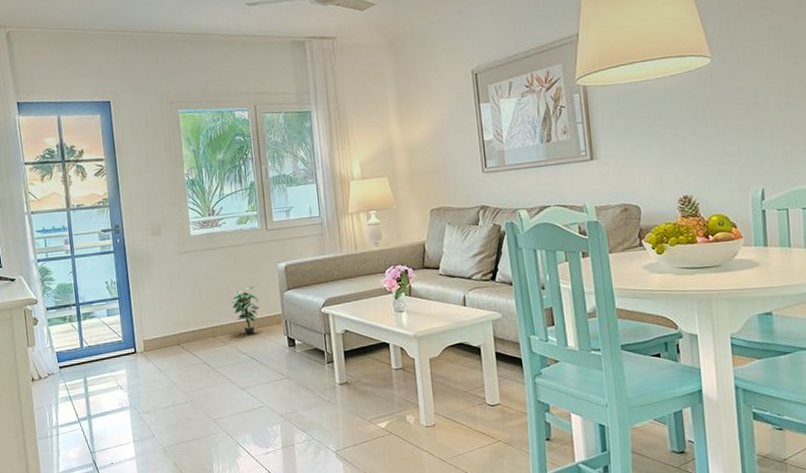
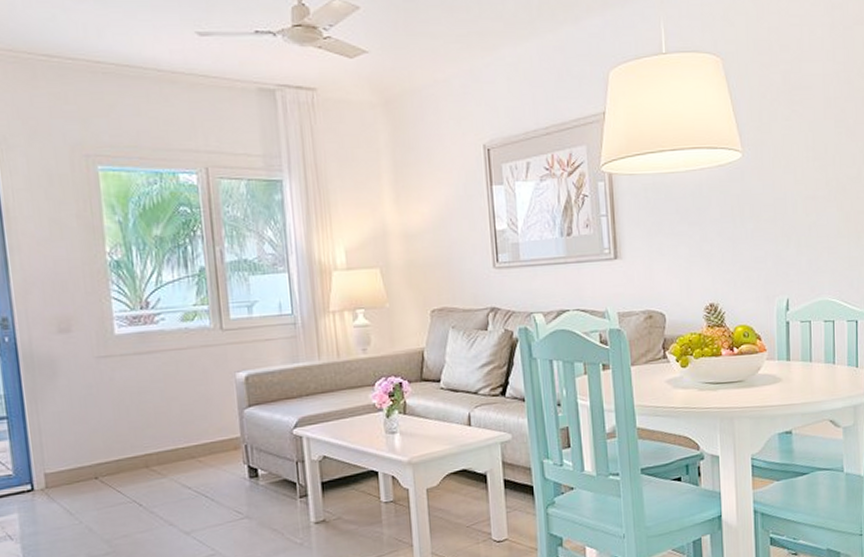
potted plant: present [232,286,259,334] -> none [172,402,210,464]

